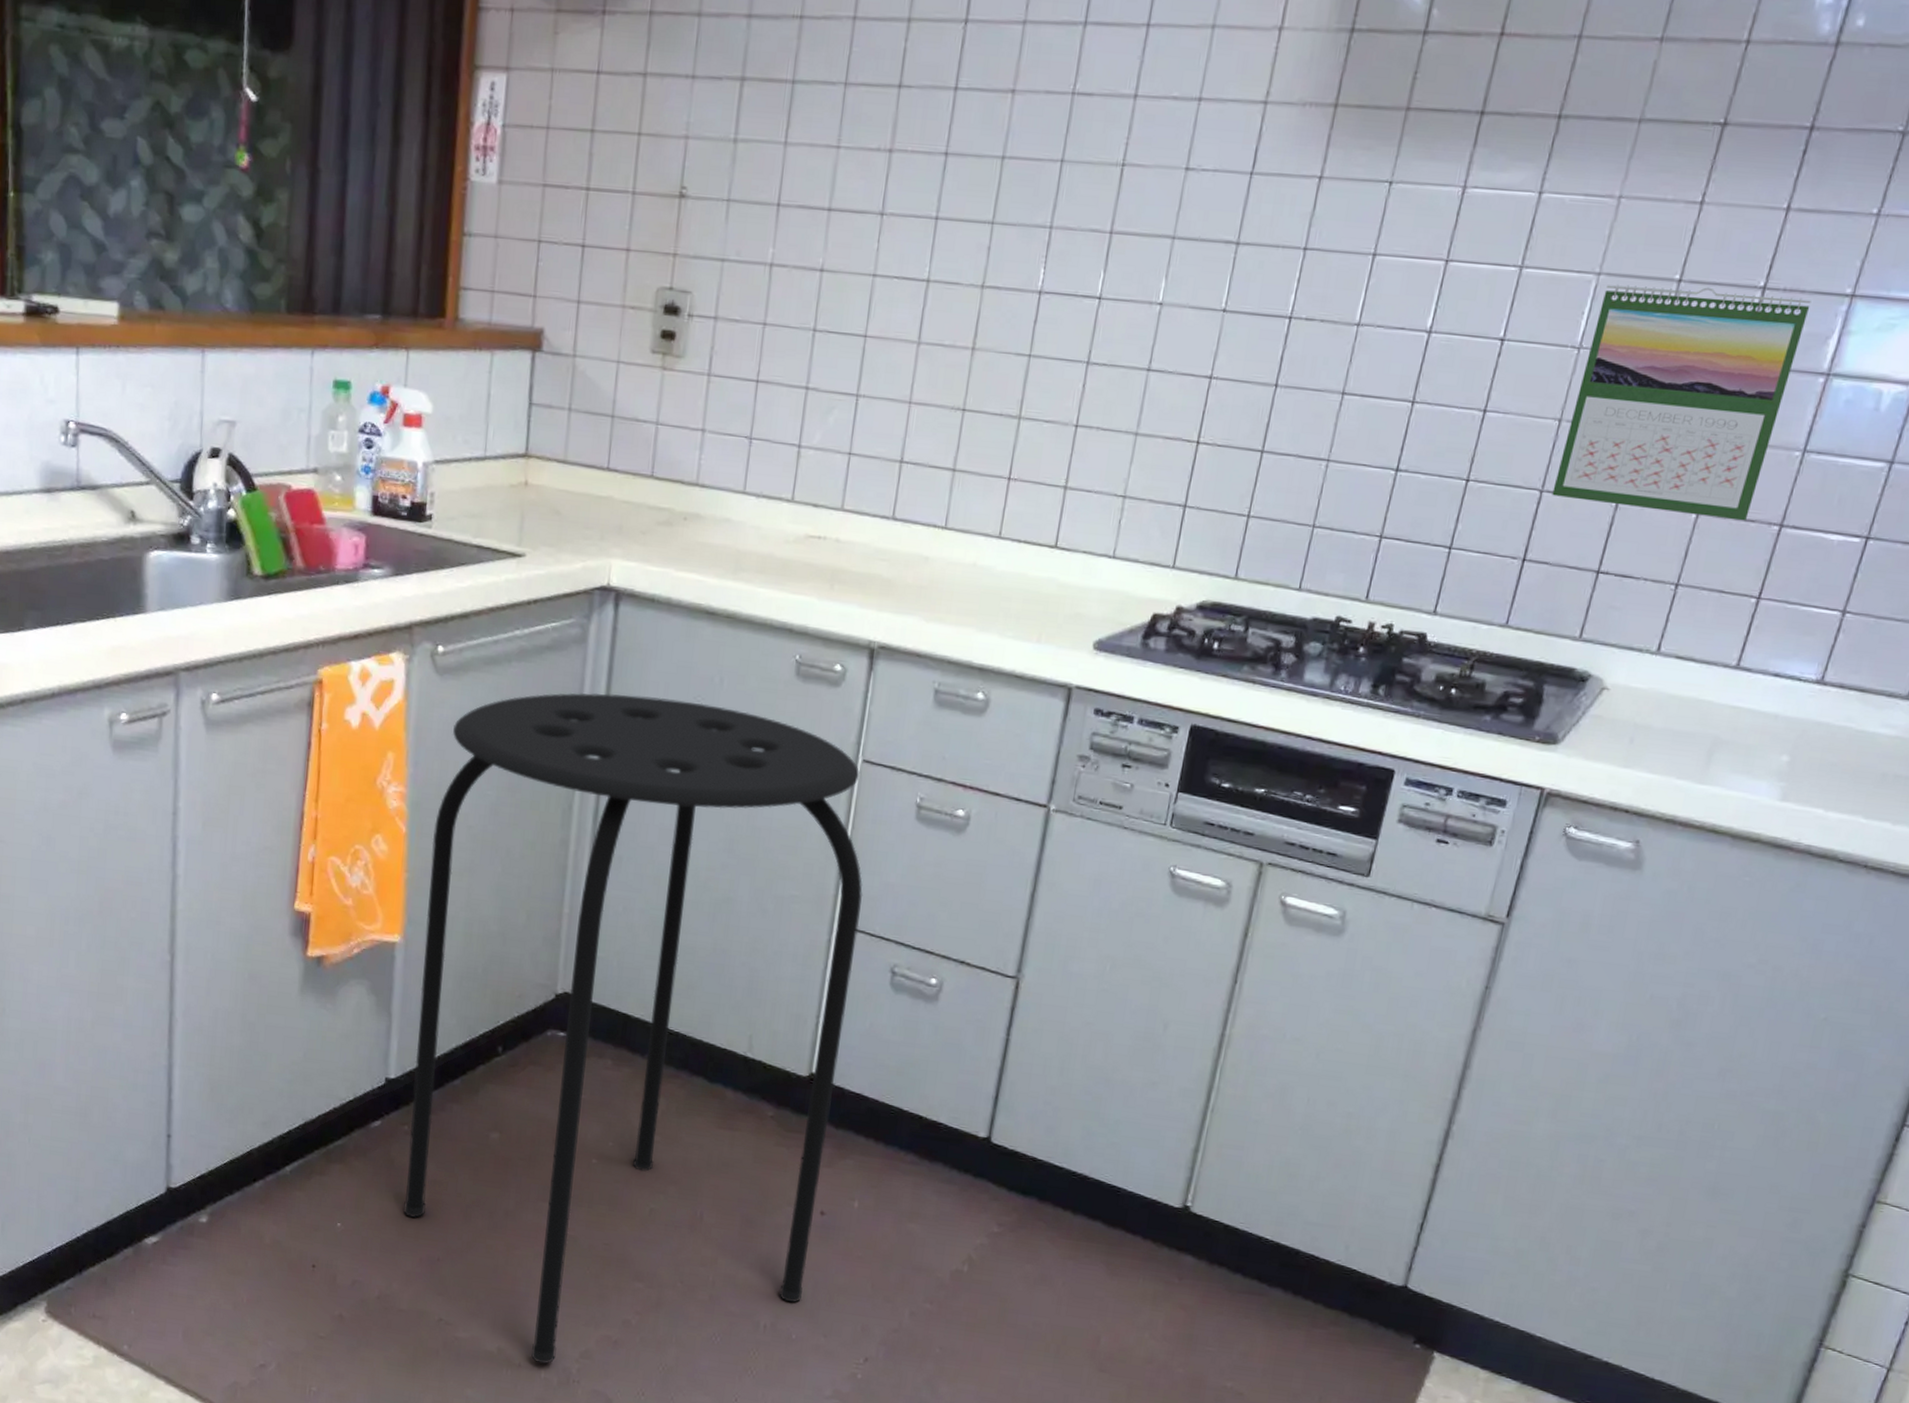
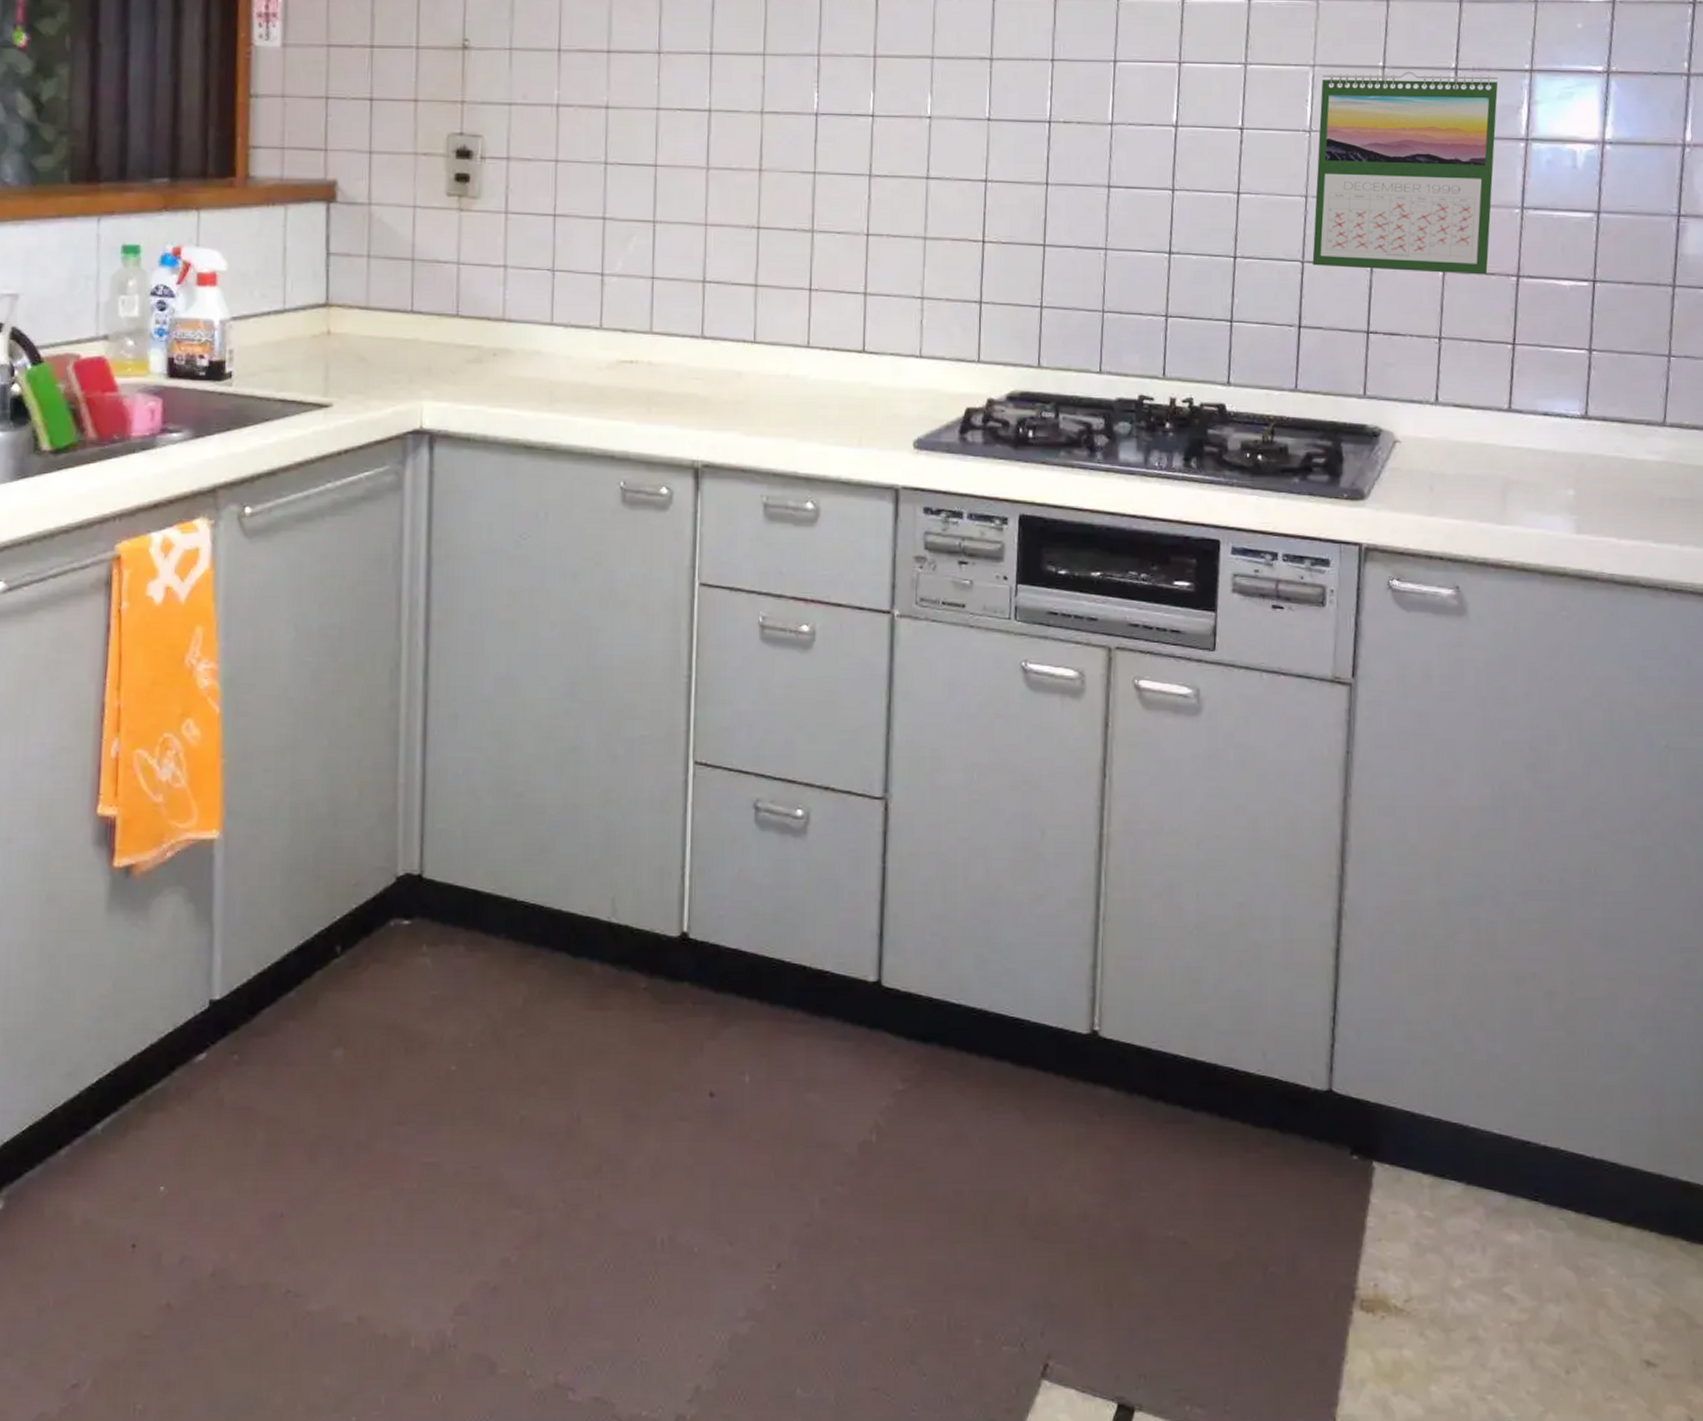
stool: present [403,692,863,1365] -> none [238,538,716,1330]

